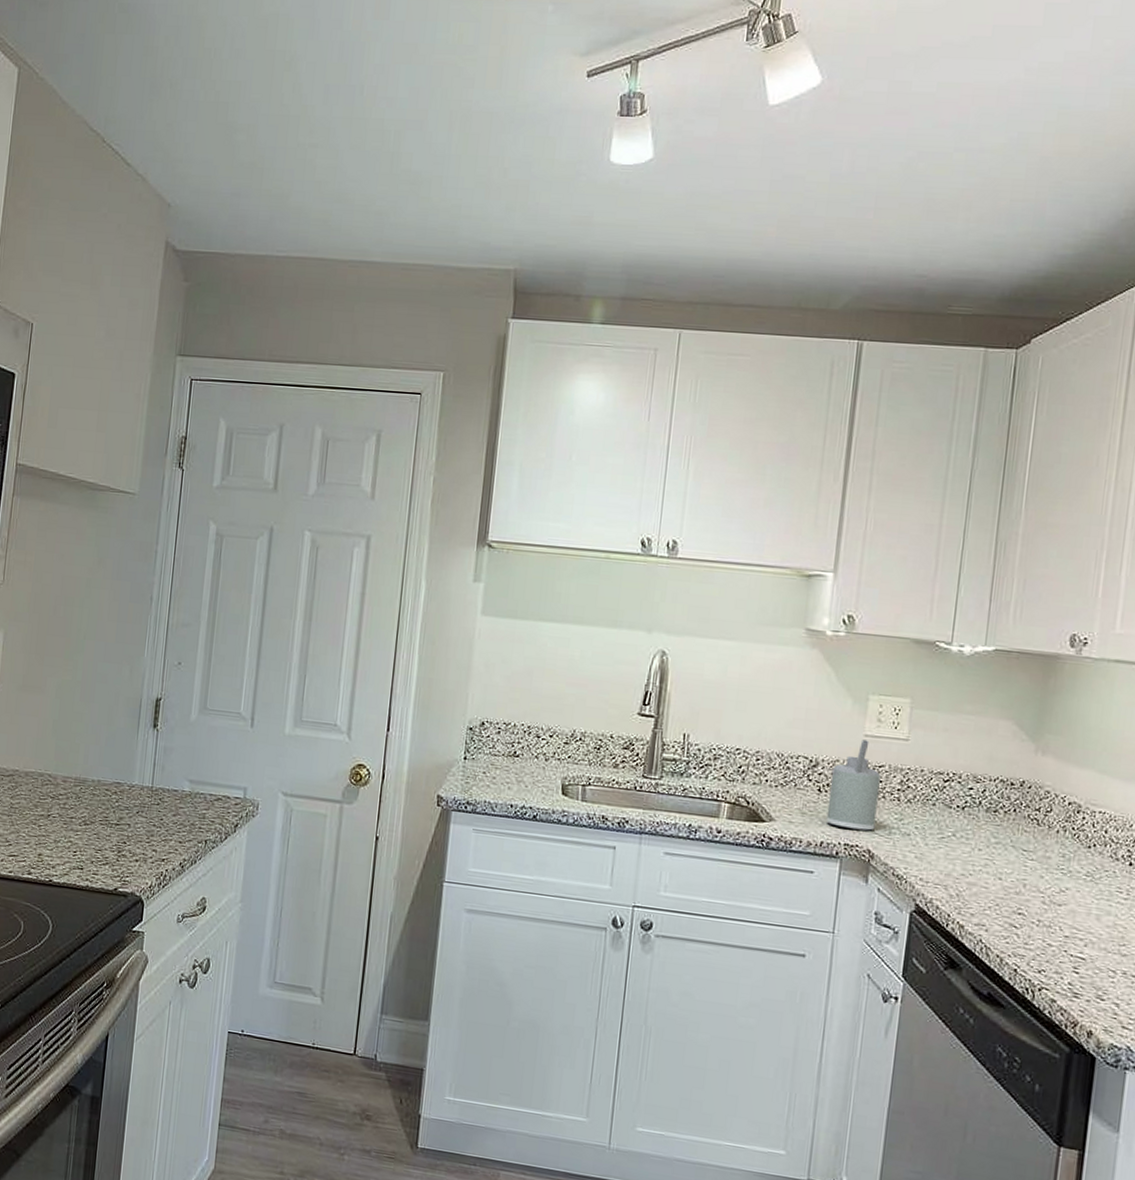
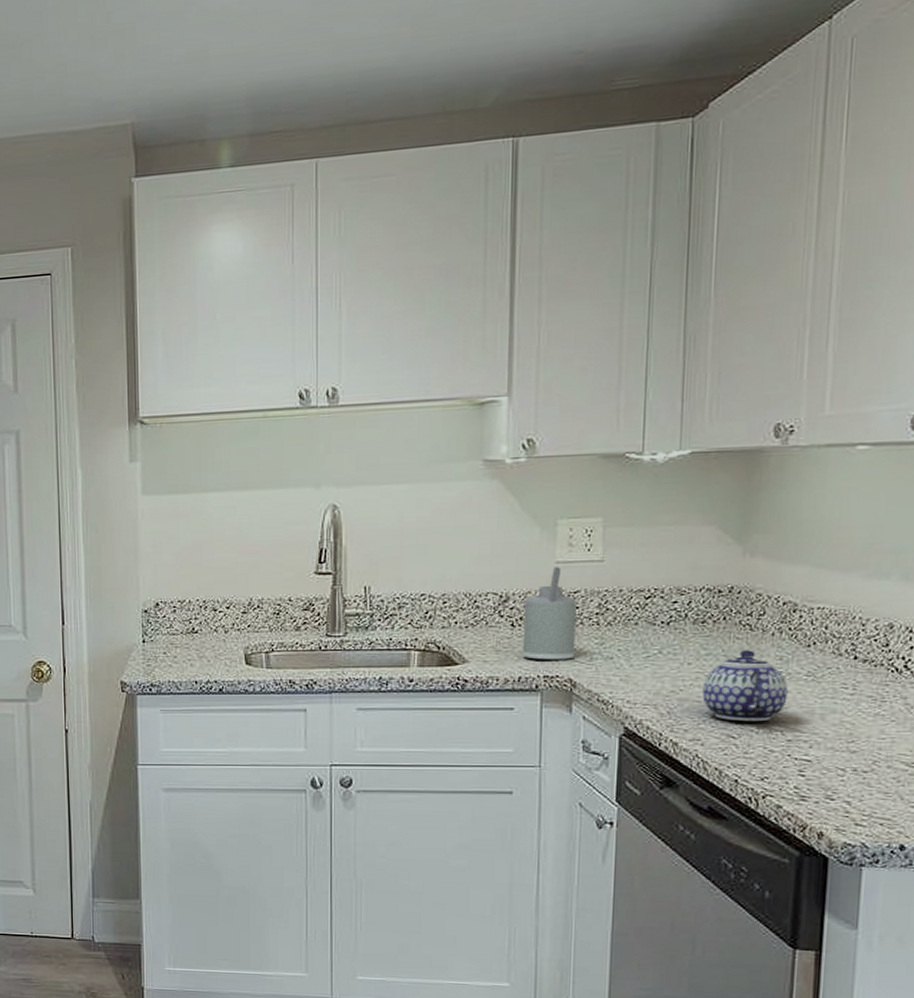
teapot: none [989,843,1069,915] -> present [702,650,788,722]

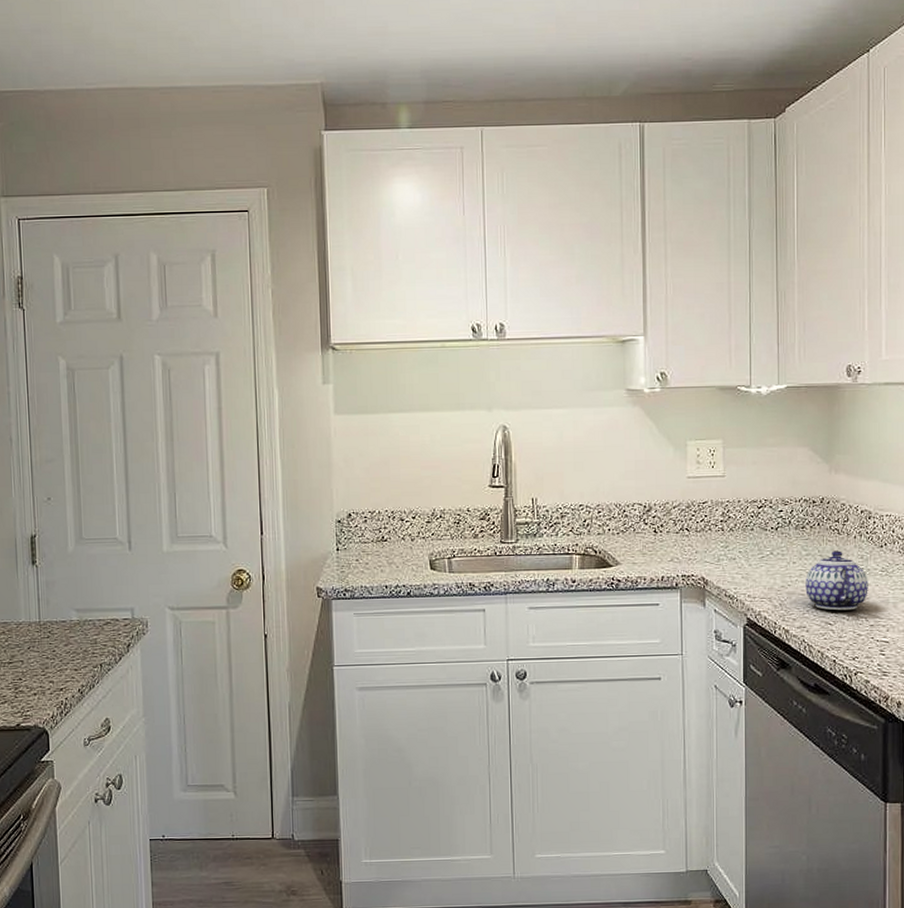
soap dispenser: present [522,567,577,661] -> none [663,481,706,563]

